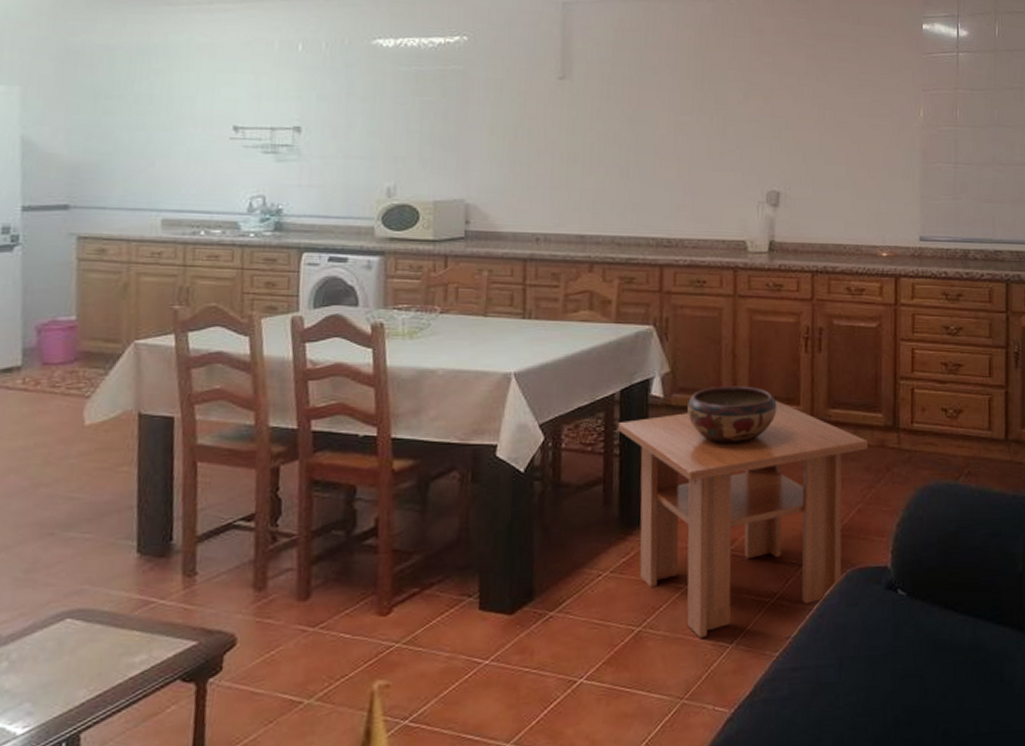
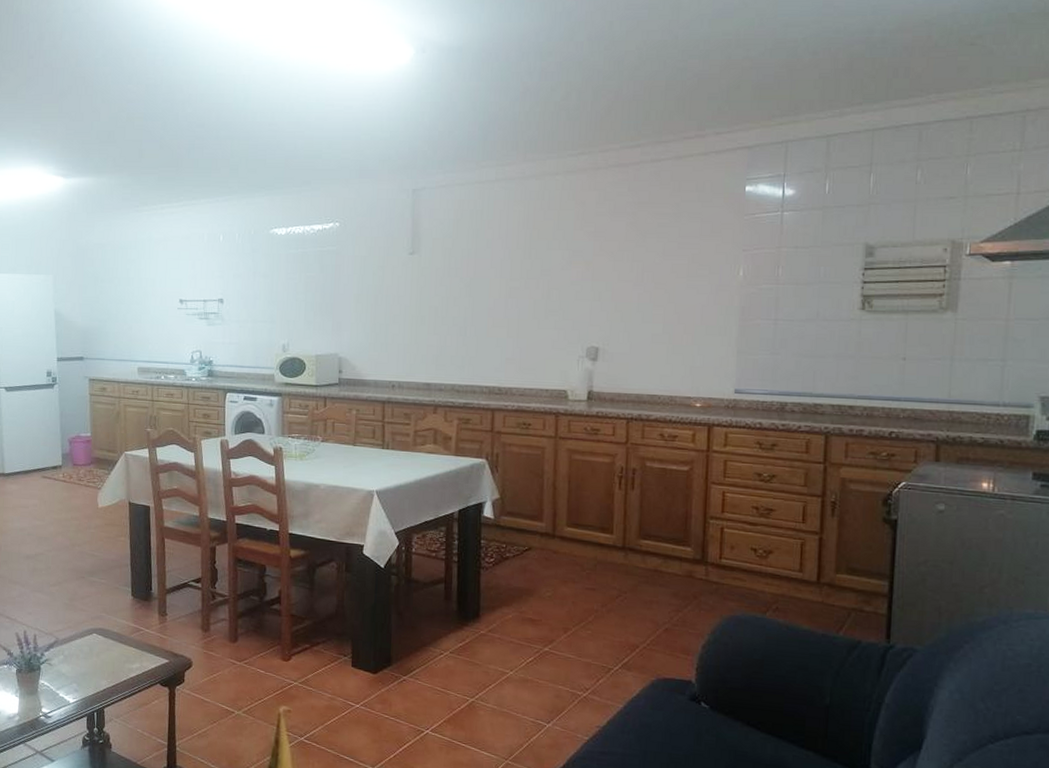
coffee table: present [617,400,868,638] -> none [456,528,676,715]
decorative bowl: present [687,386,777,444] -> none [514,512,592,563]

